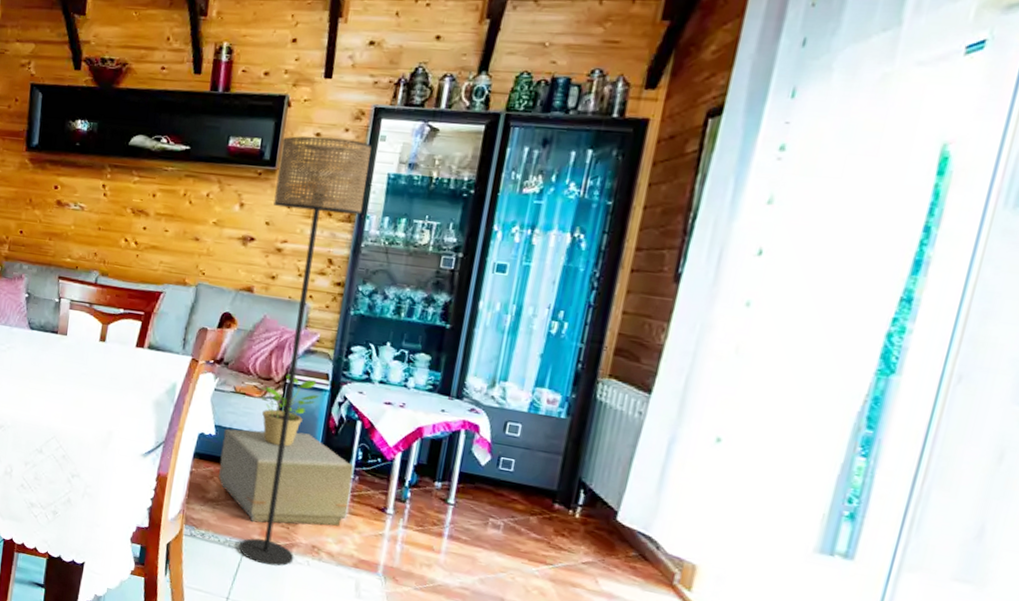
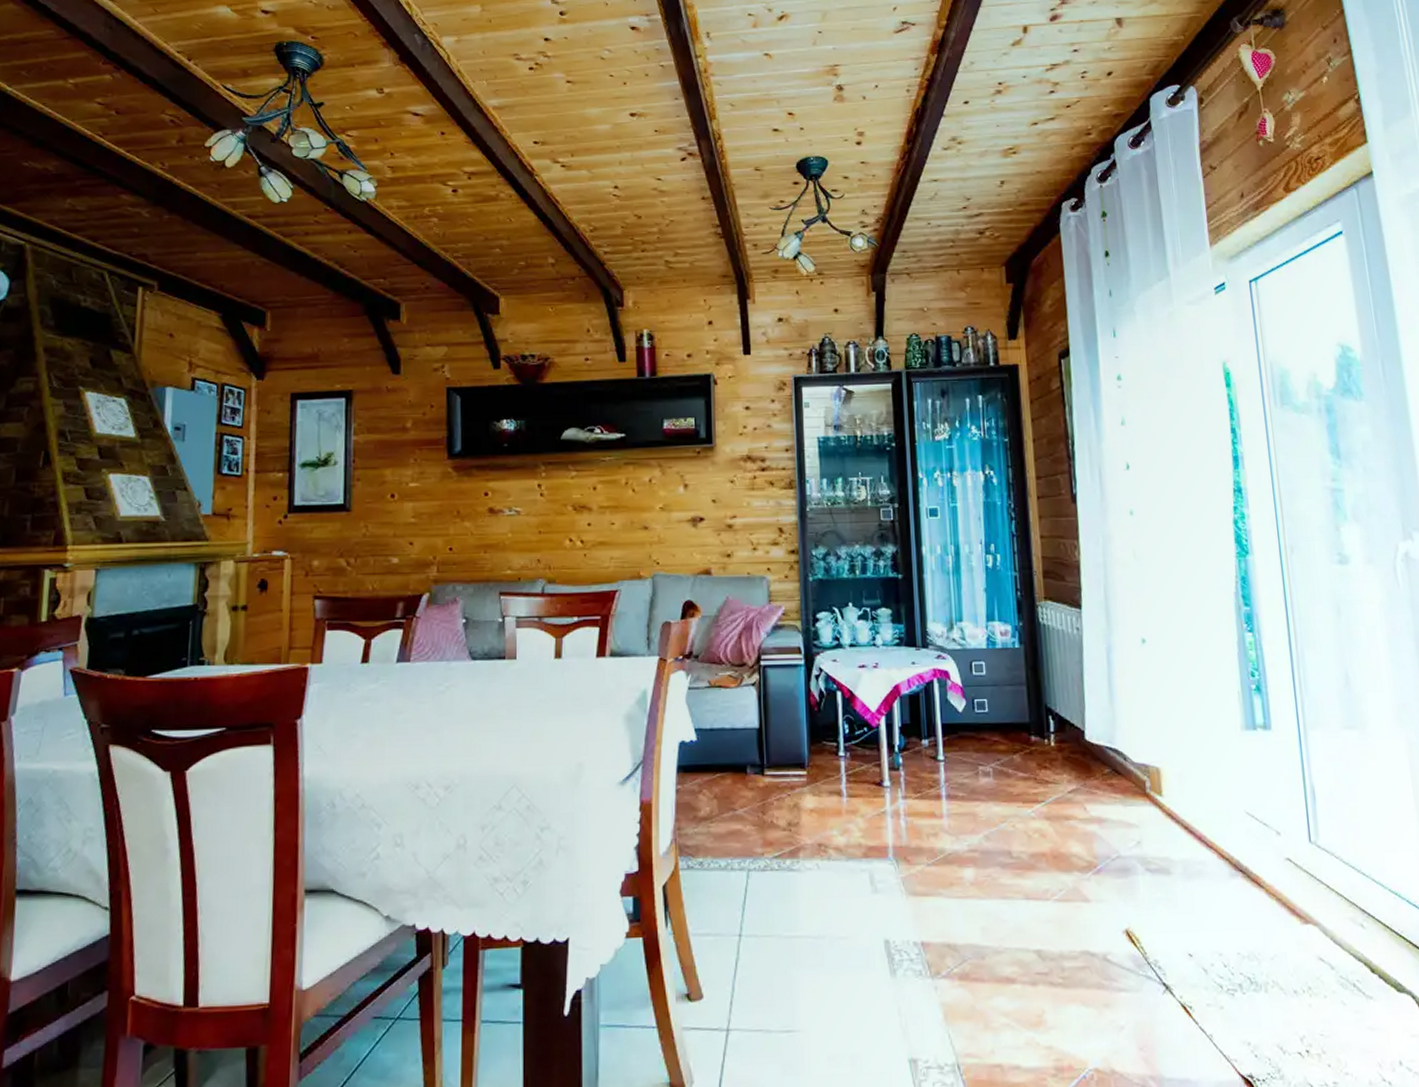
cardboard box: present [218,428,354,527] -> none [705,717,846,833]
floor lamp: present [238,136,372,566] -> none [714,409,802,882]
potted plant: present [259,374,319,447] -> none [735,655,795,737]

